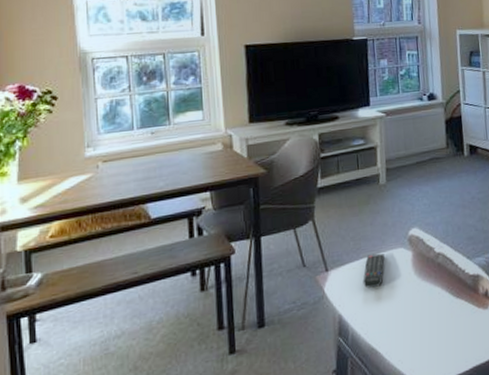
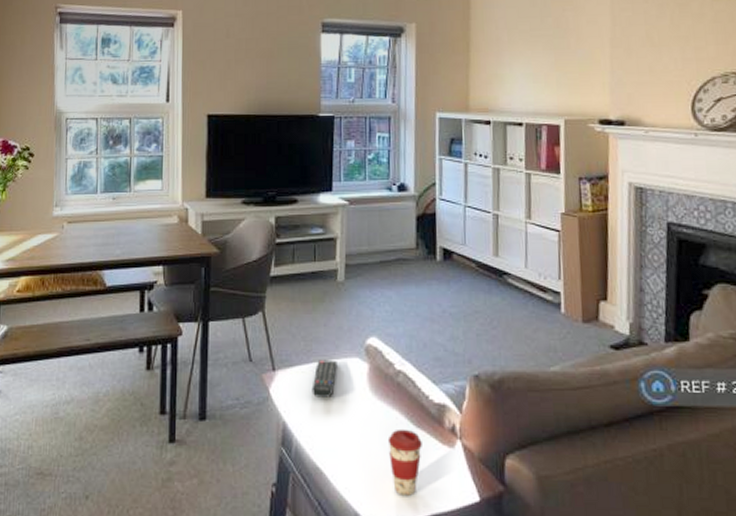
coffee cup: none [432,301,462,357] -> present [387,429,422,496]

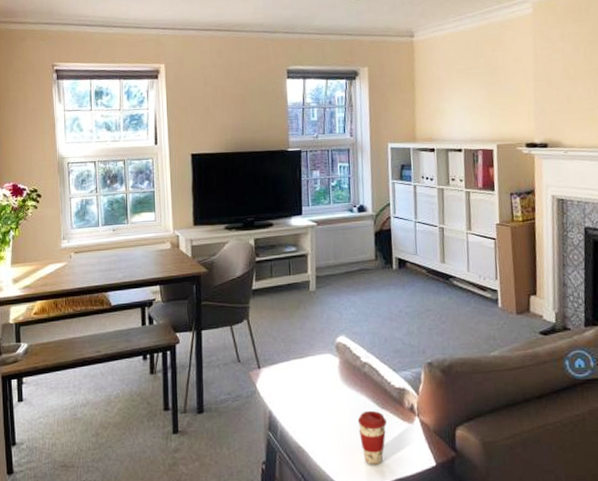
remote control: present [311,359,337,398] -> none [292,357,313,389]

